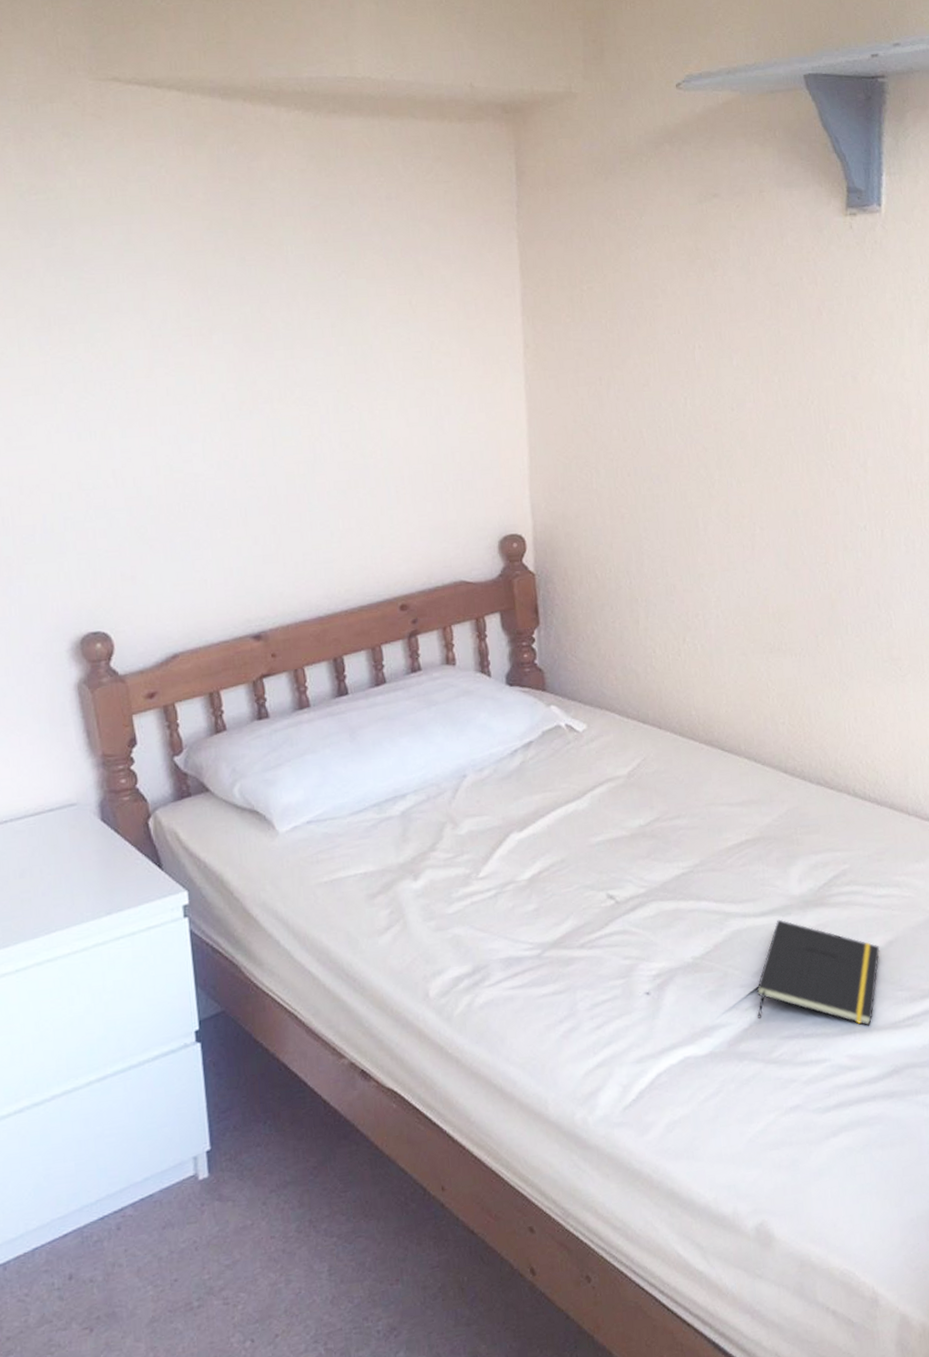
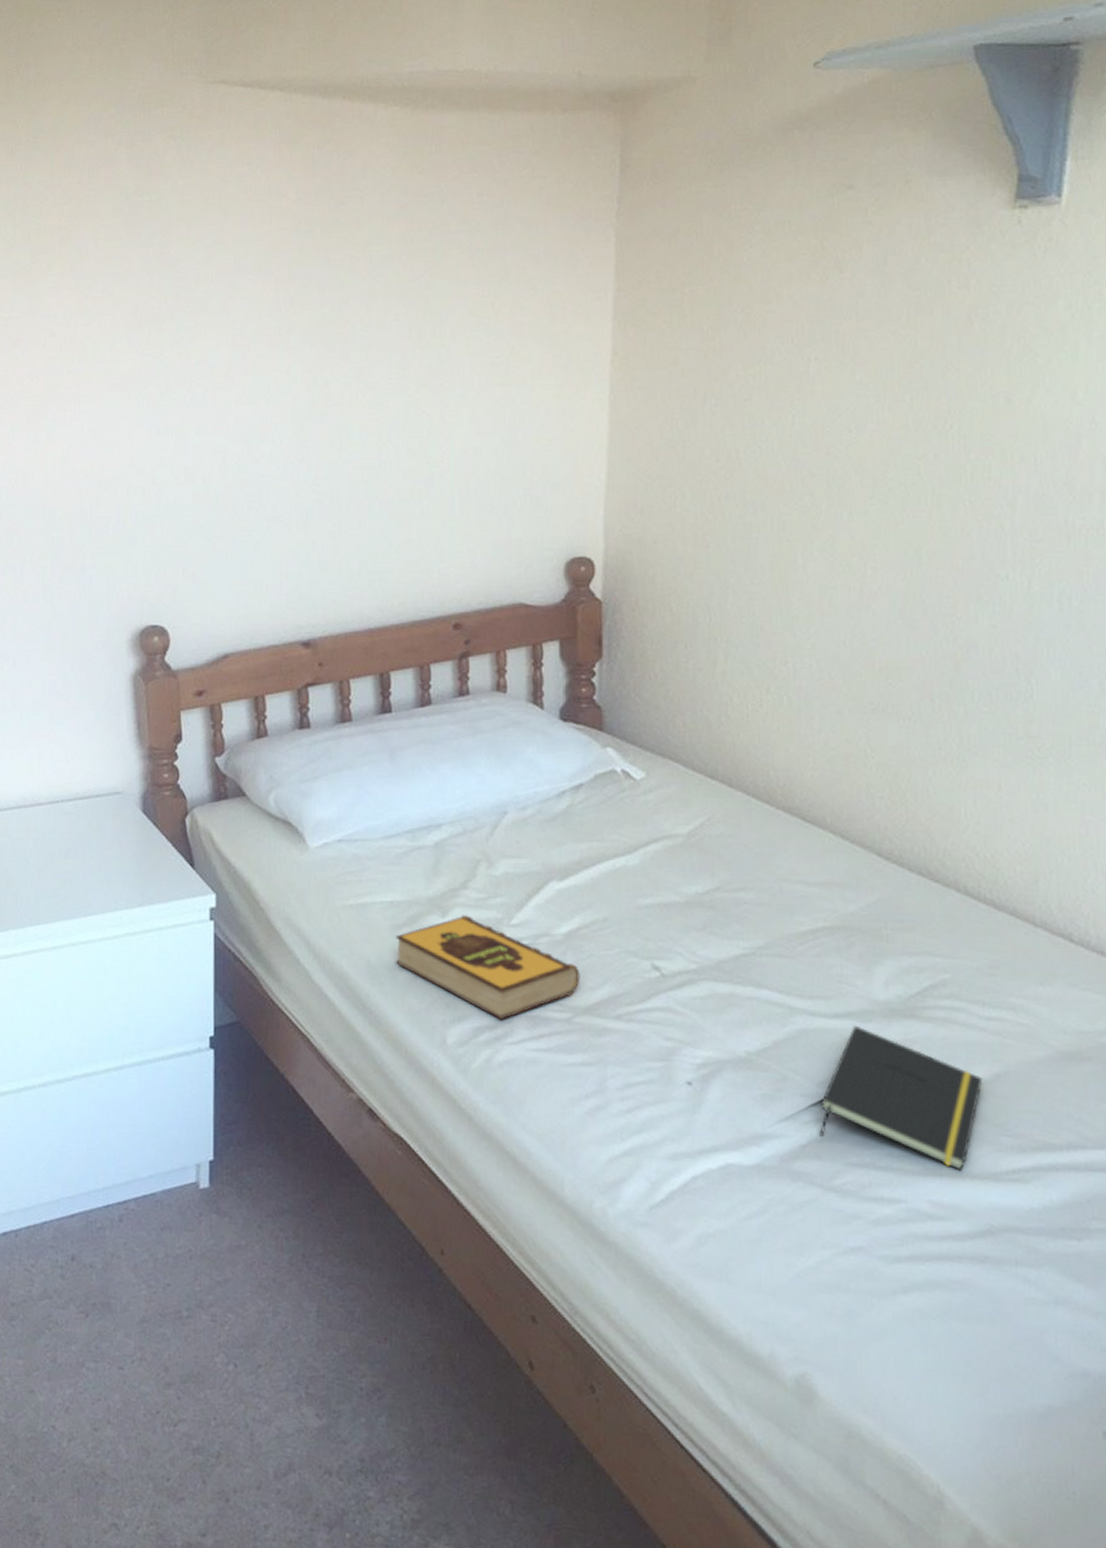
hardback book: none [371,874,546,967] -> present [395,914,580,1020]

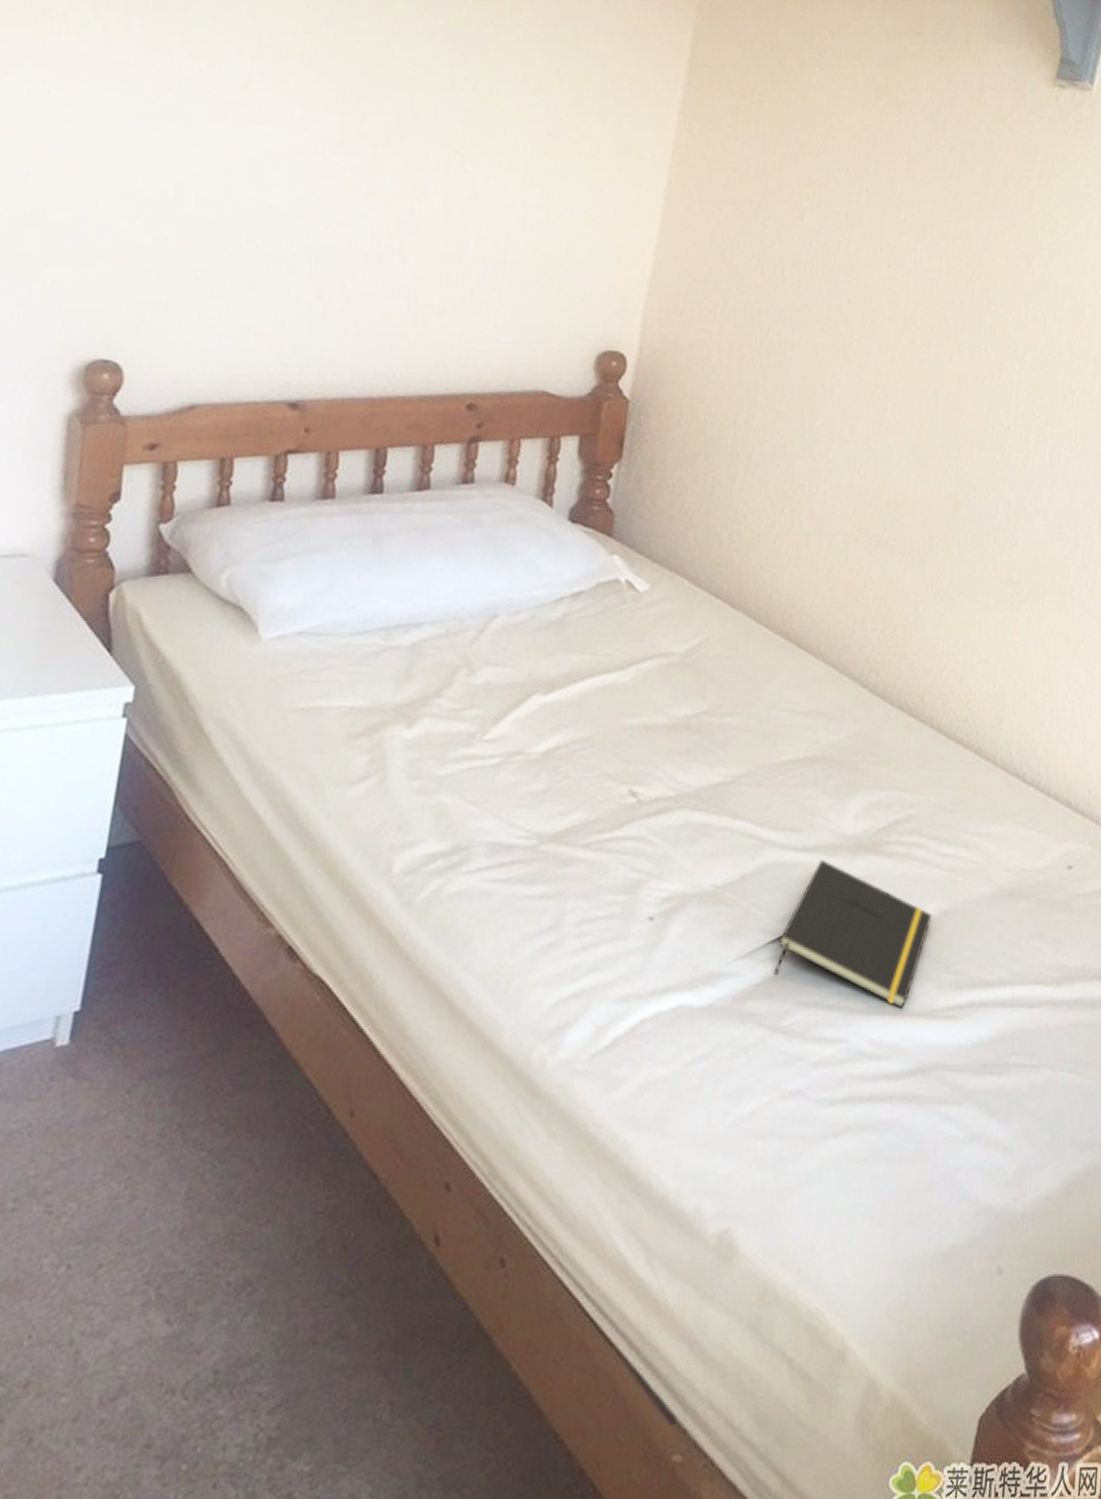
hardback book: present [395,914,580,1020] -> none [345,725,553,847]

